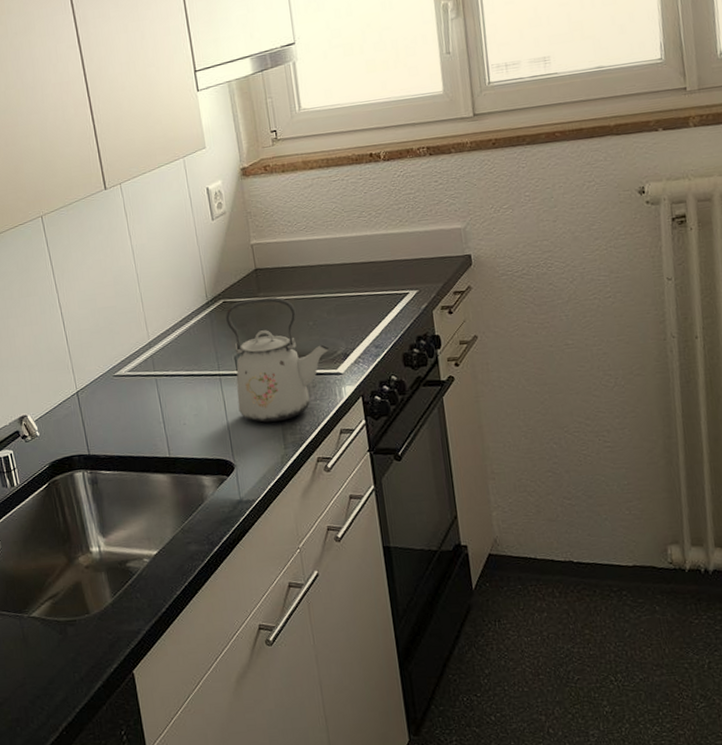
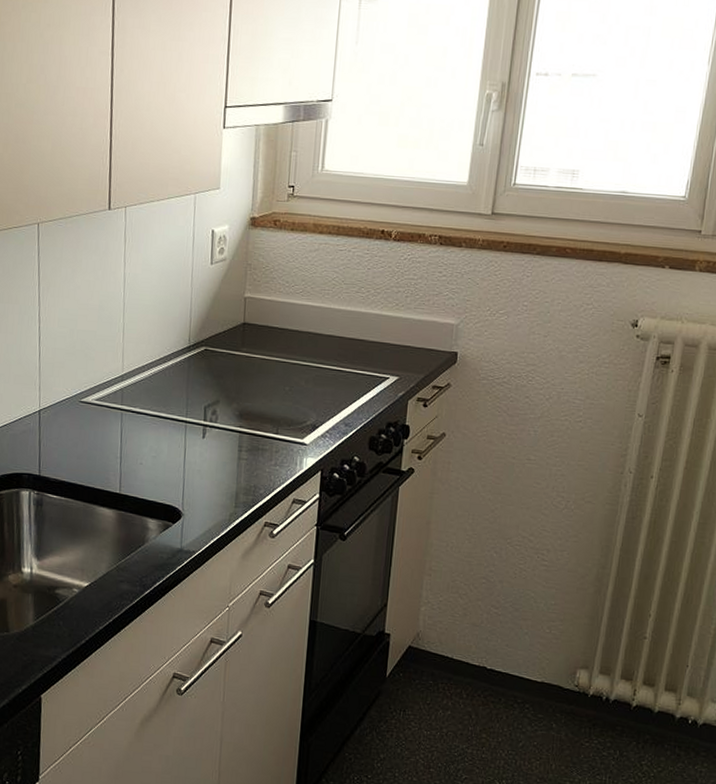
kettle: present [226,297,330,423] -> none [198,352,300,480]

